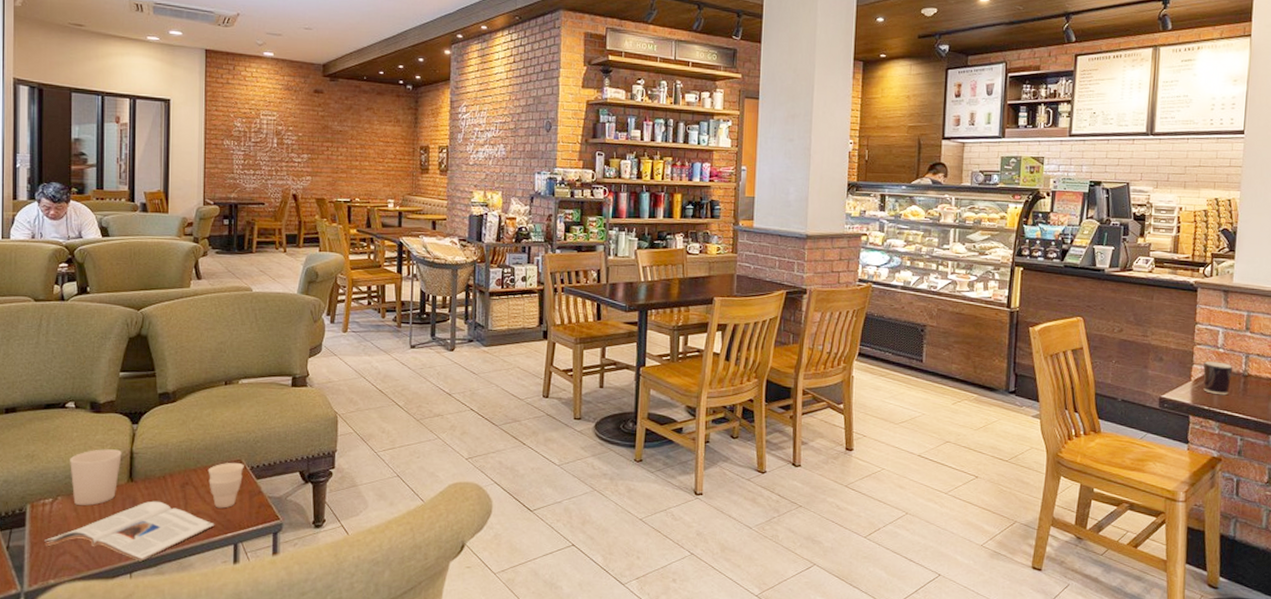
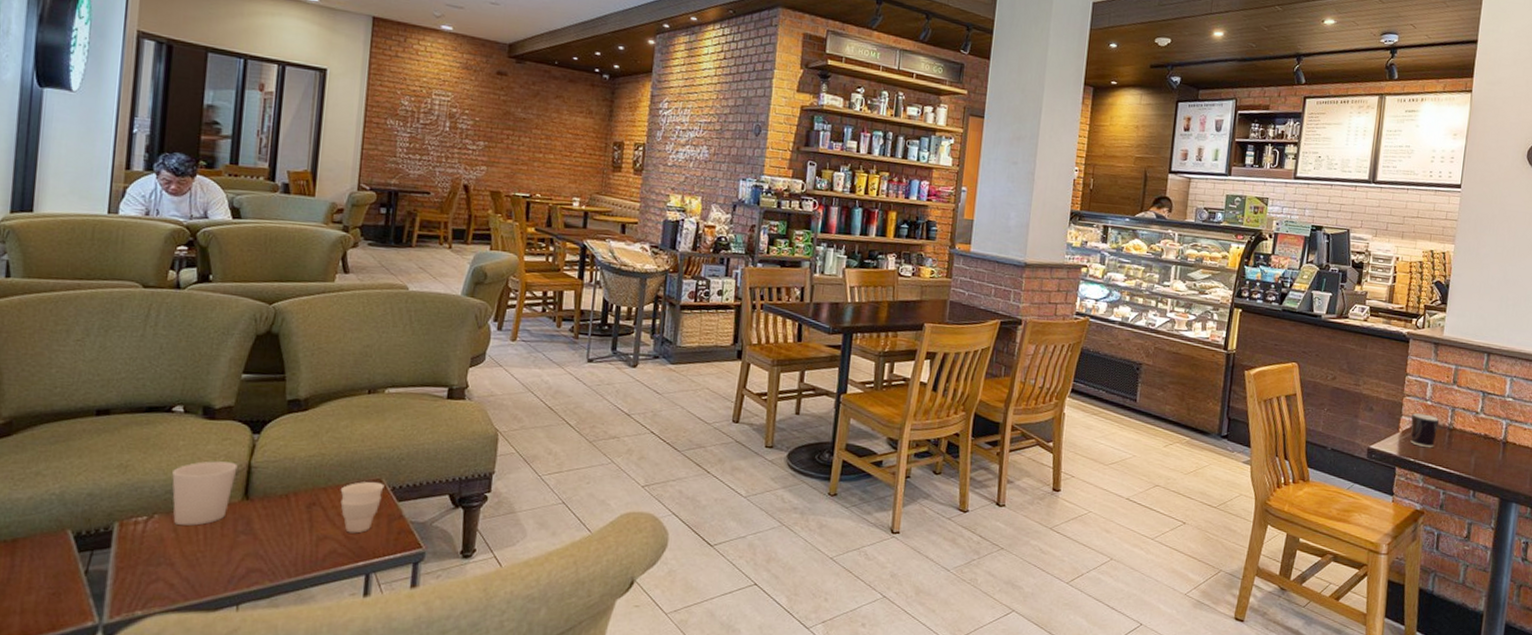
magazine: present [43,501,215,562] -> none [132,522,345,592]

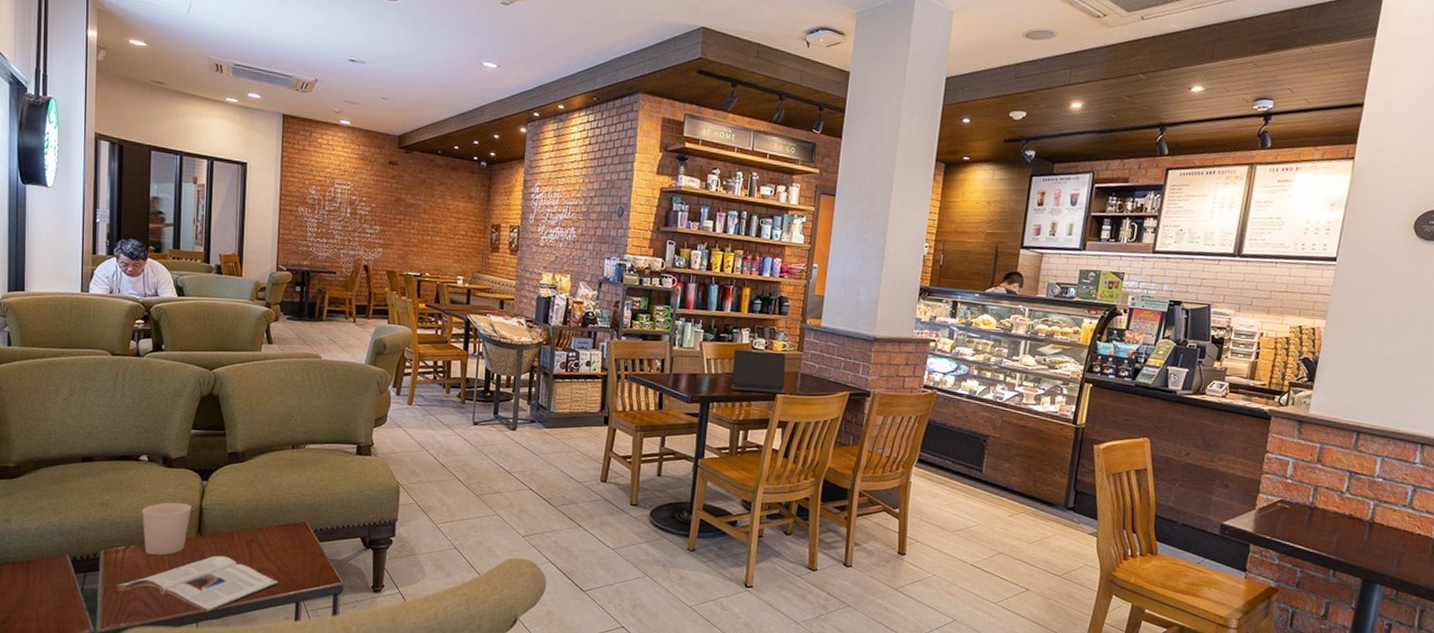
magazine: none [132,522,345,592] -> present [116,555,279,612]
cup: present [340,481,385,534] -> none [273,524,308,568]
laptop: none [875,276,934,324] -> present [730,349,786,395]
mug: present [1410,413,1440,448] -> none [1267,491,1300,527]

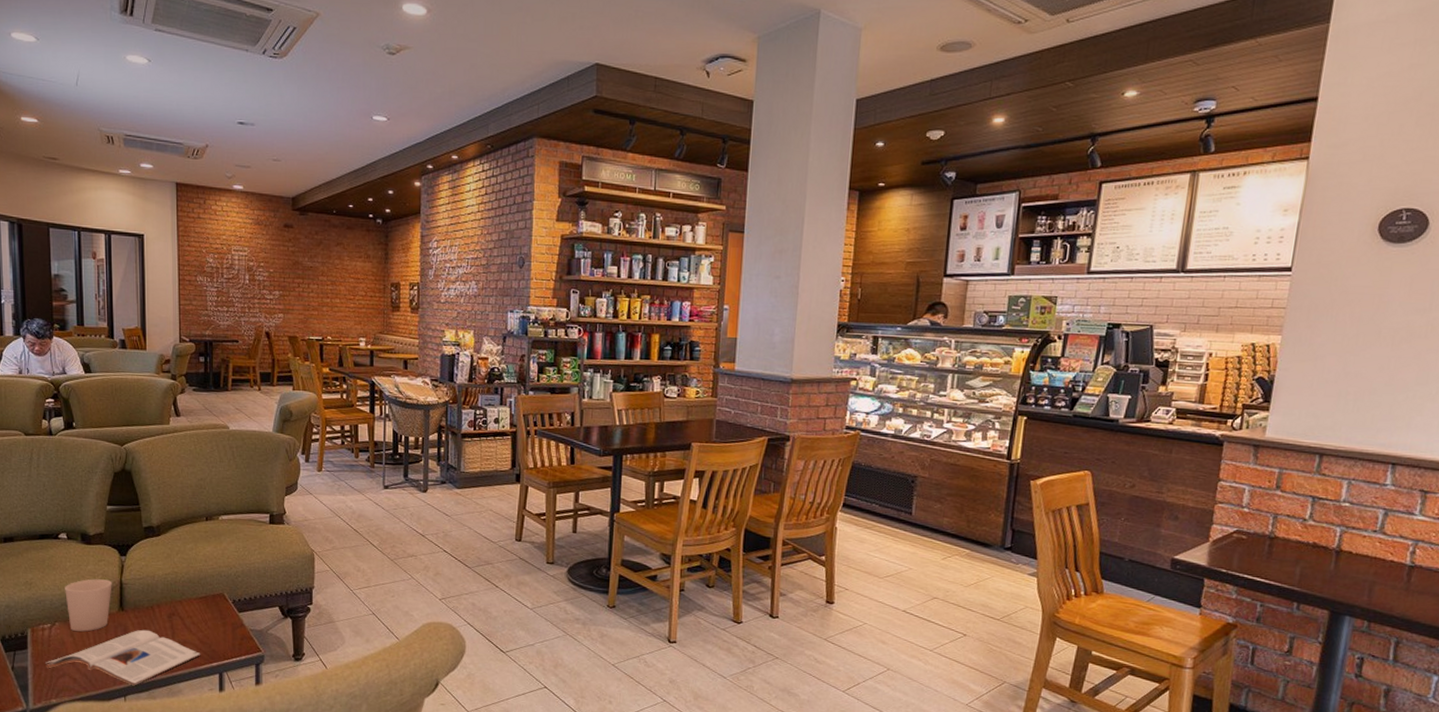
laptop: present [730,349,786,395] -> none [643,398,701,443]

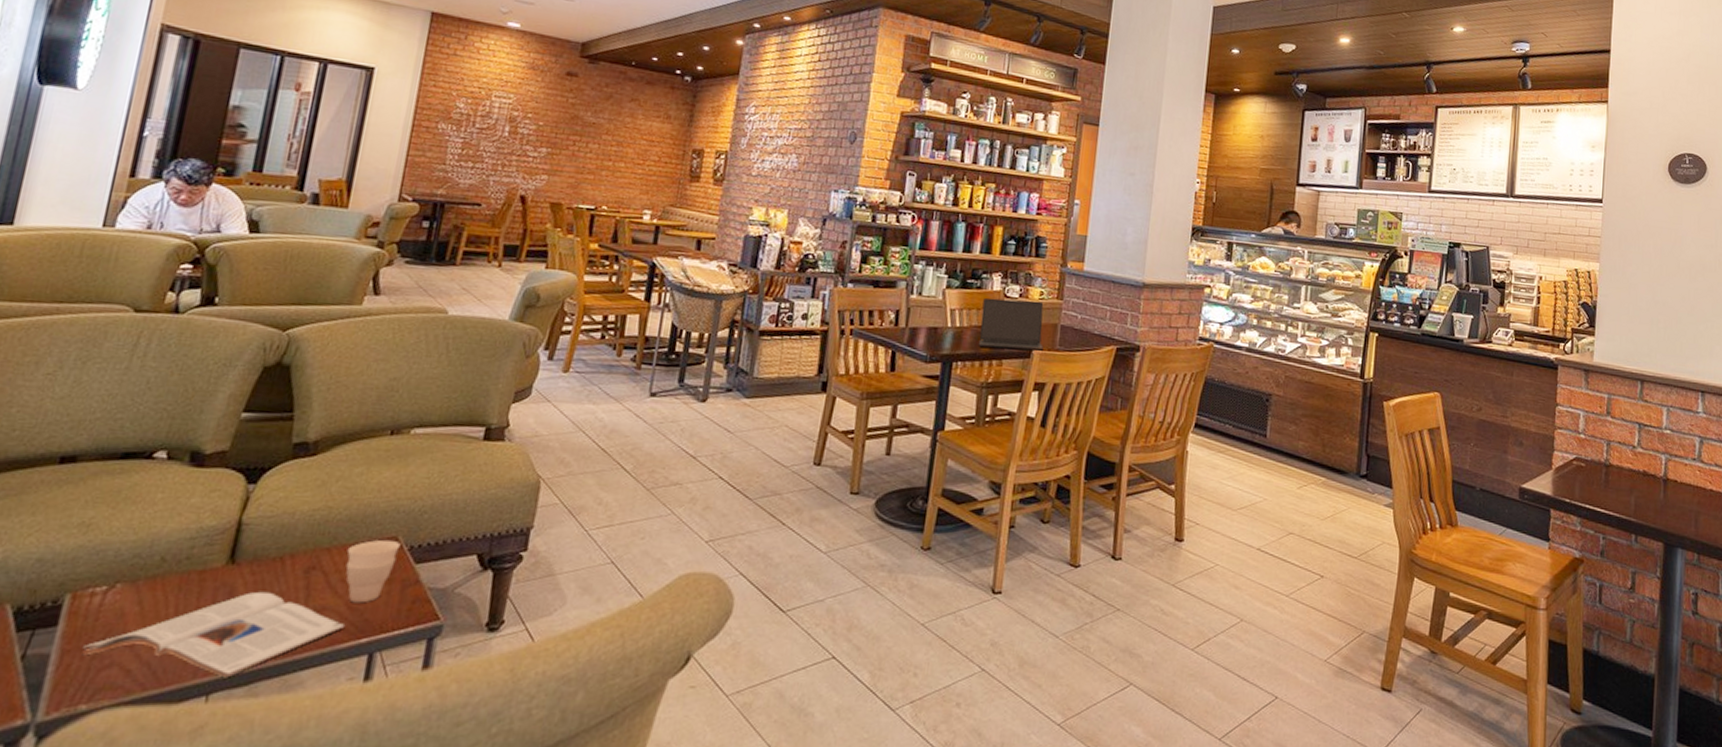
dixie cup: present [65,579,112,633] -> none [139,517,226,598]
cup: none [192,595,227,639] -> present [345,539,401,604]
laptop: none [643,398,701,443] -> present [978,297,1044,351]

